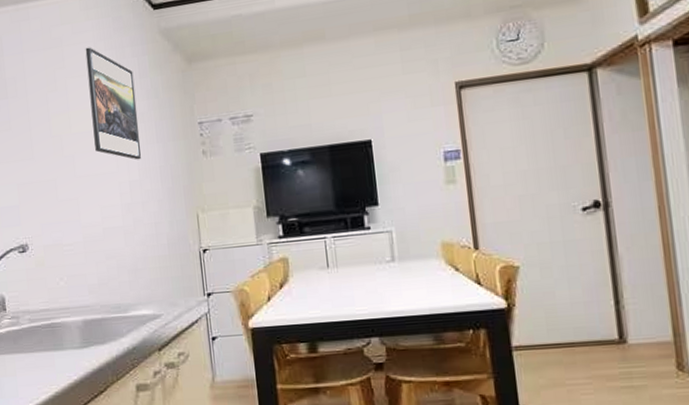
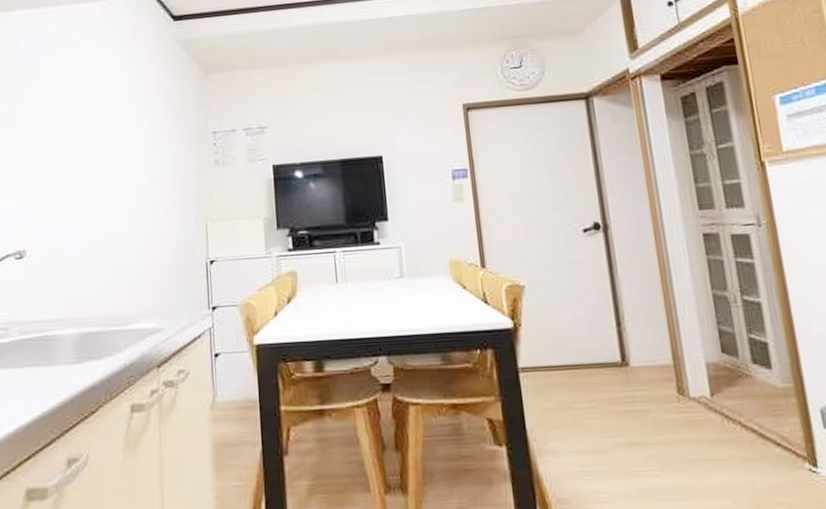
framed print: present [85,47,141,160] -> none [102,53,152,167]

